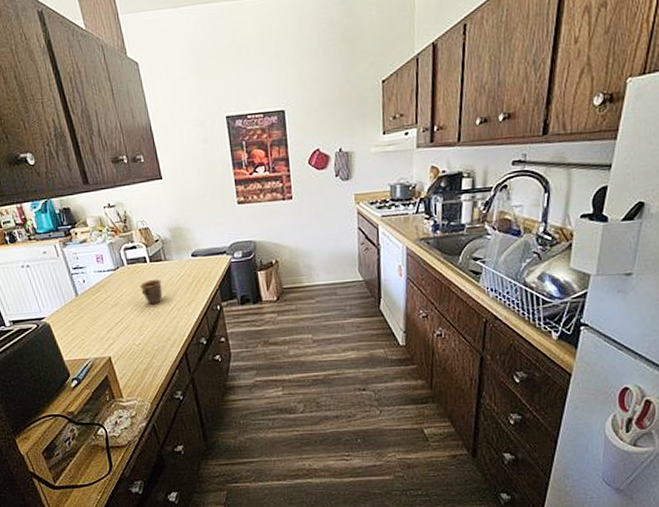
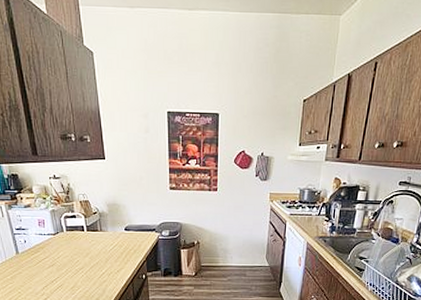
mug: present [139,279,163,305] -> none [75,246,96,268]

